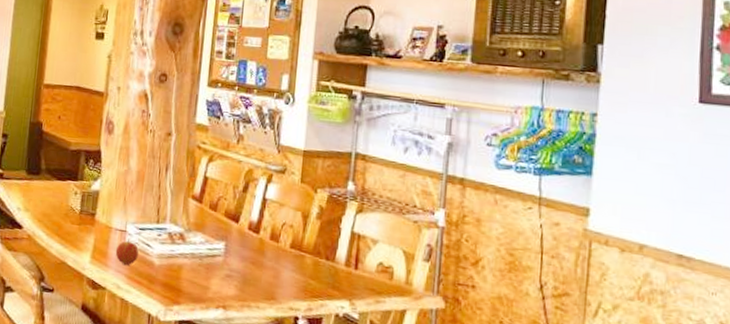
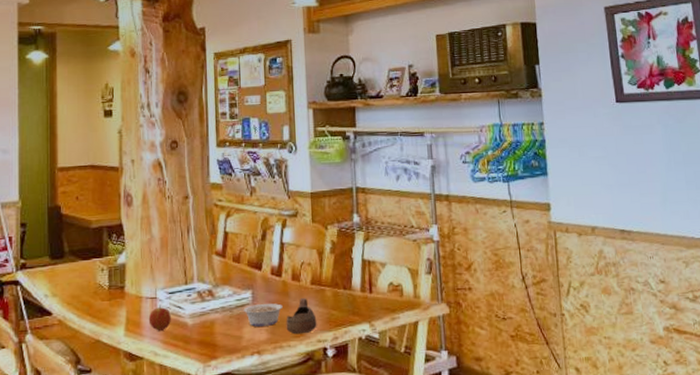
legume: none [206,257,256,283] -> present [235,303,283,327]
cup: none [257,260,292,299] -> present [286,298,317,335]

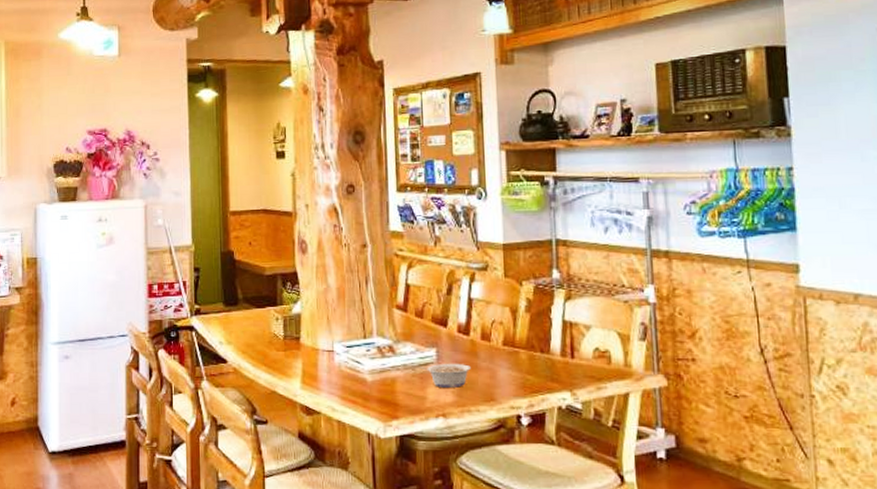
fruit: present [148,305,172,331] -> none [325,358,350,385]
cup: present [286,298,317,335] -> none [474,360,510,399]

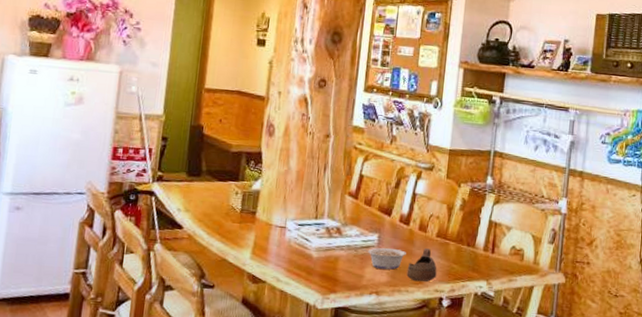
cup: none [474,360,510,399] -> present [406,248,437,282]

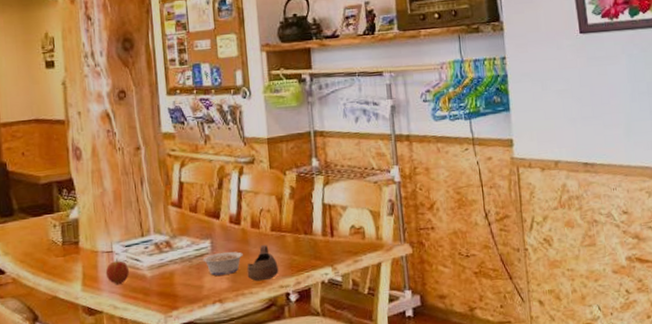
fruit: none [275,234,298,259] -> present [105,258,130,284]

